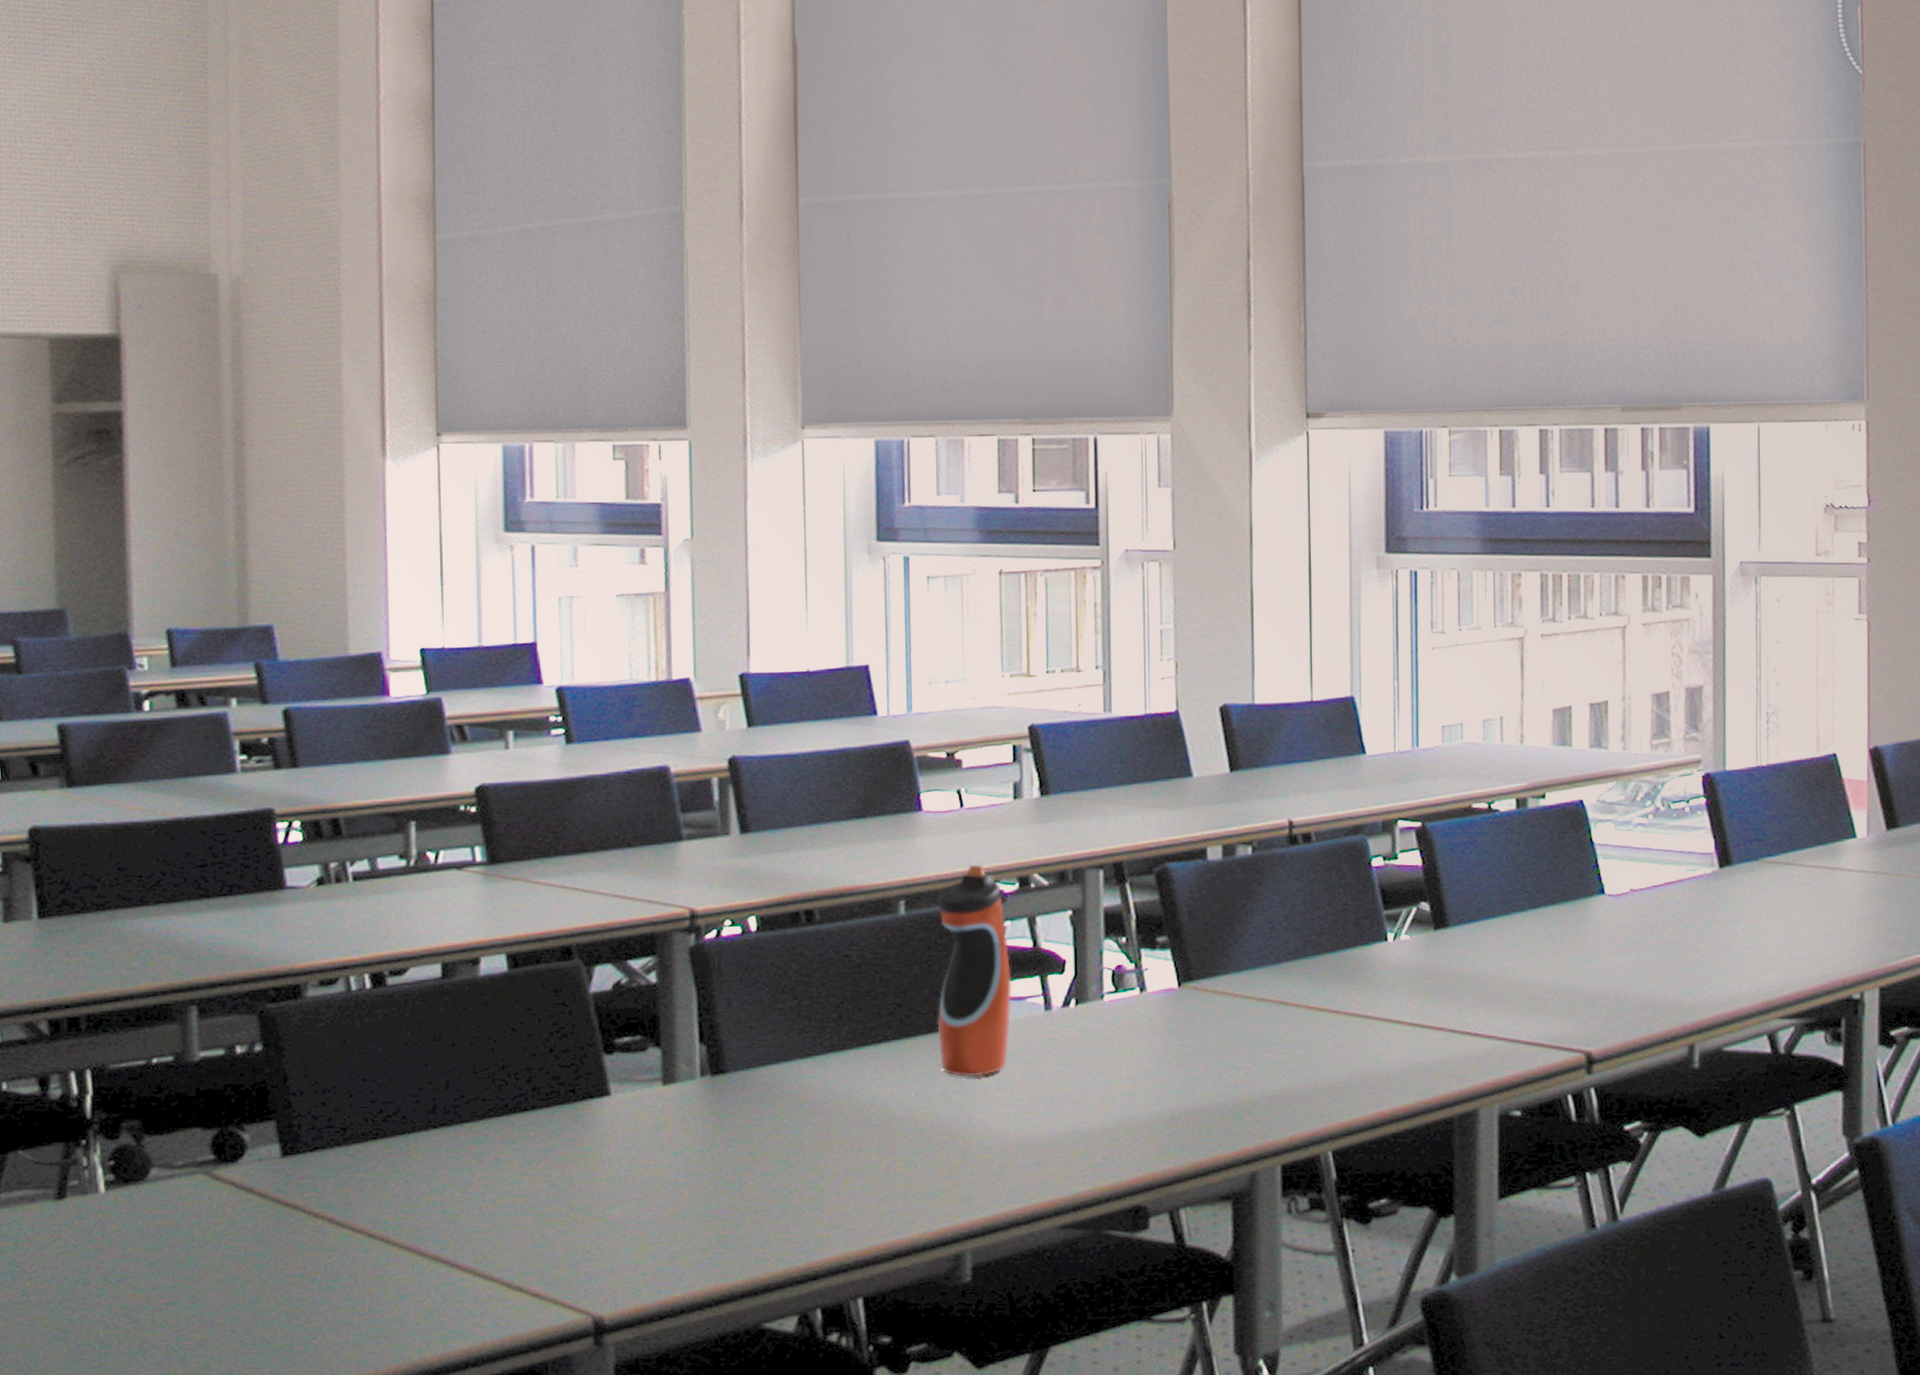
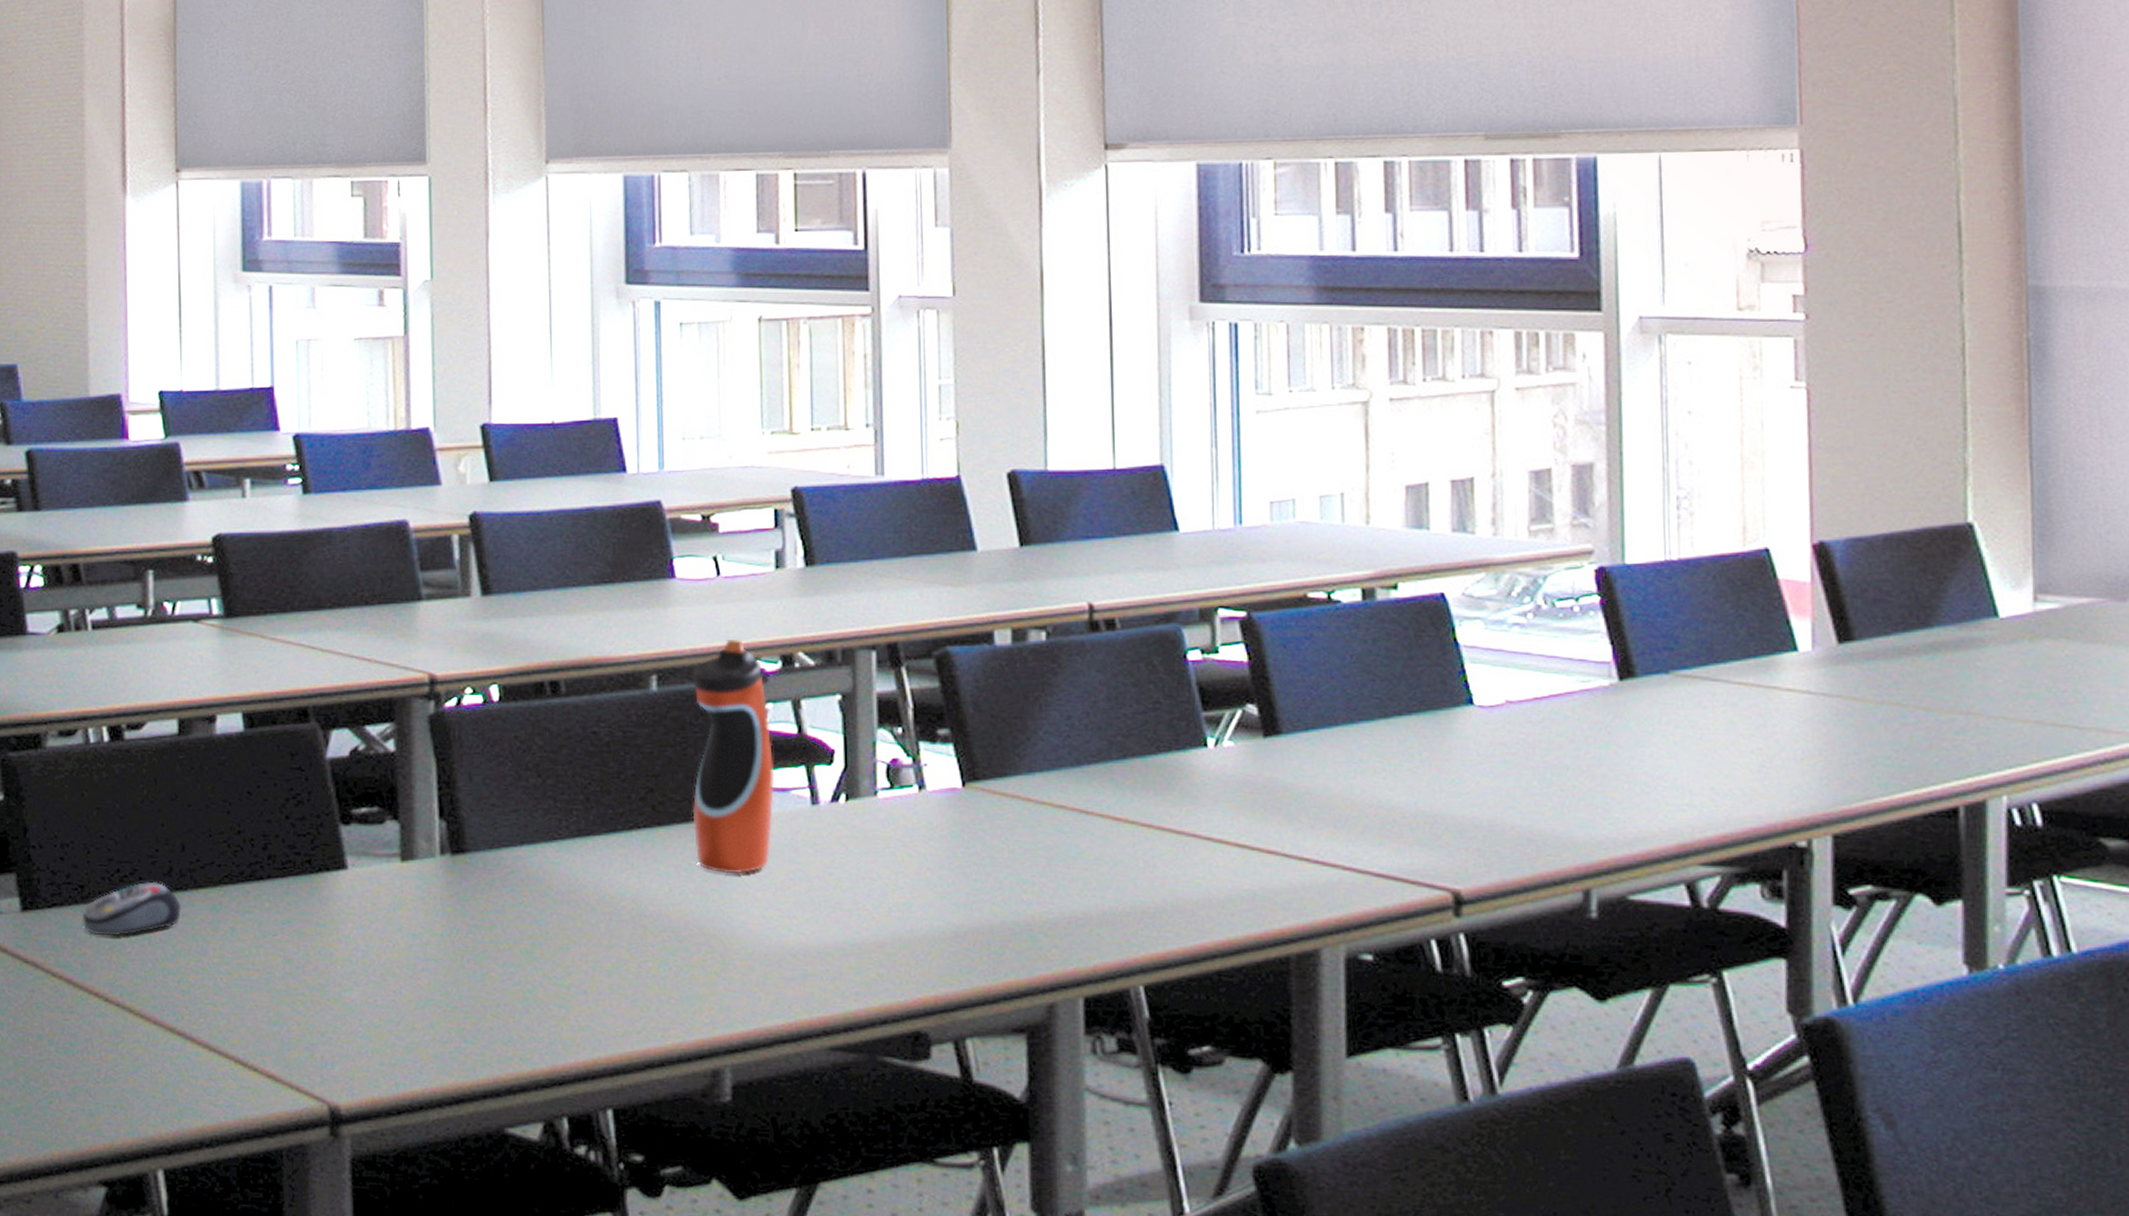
computer mouse: none [344,1119,446,1174] -> present [82,881,182,937]

